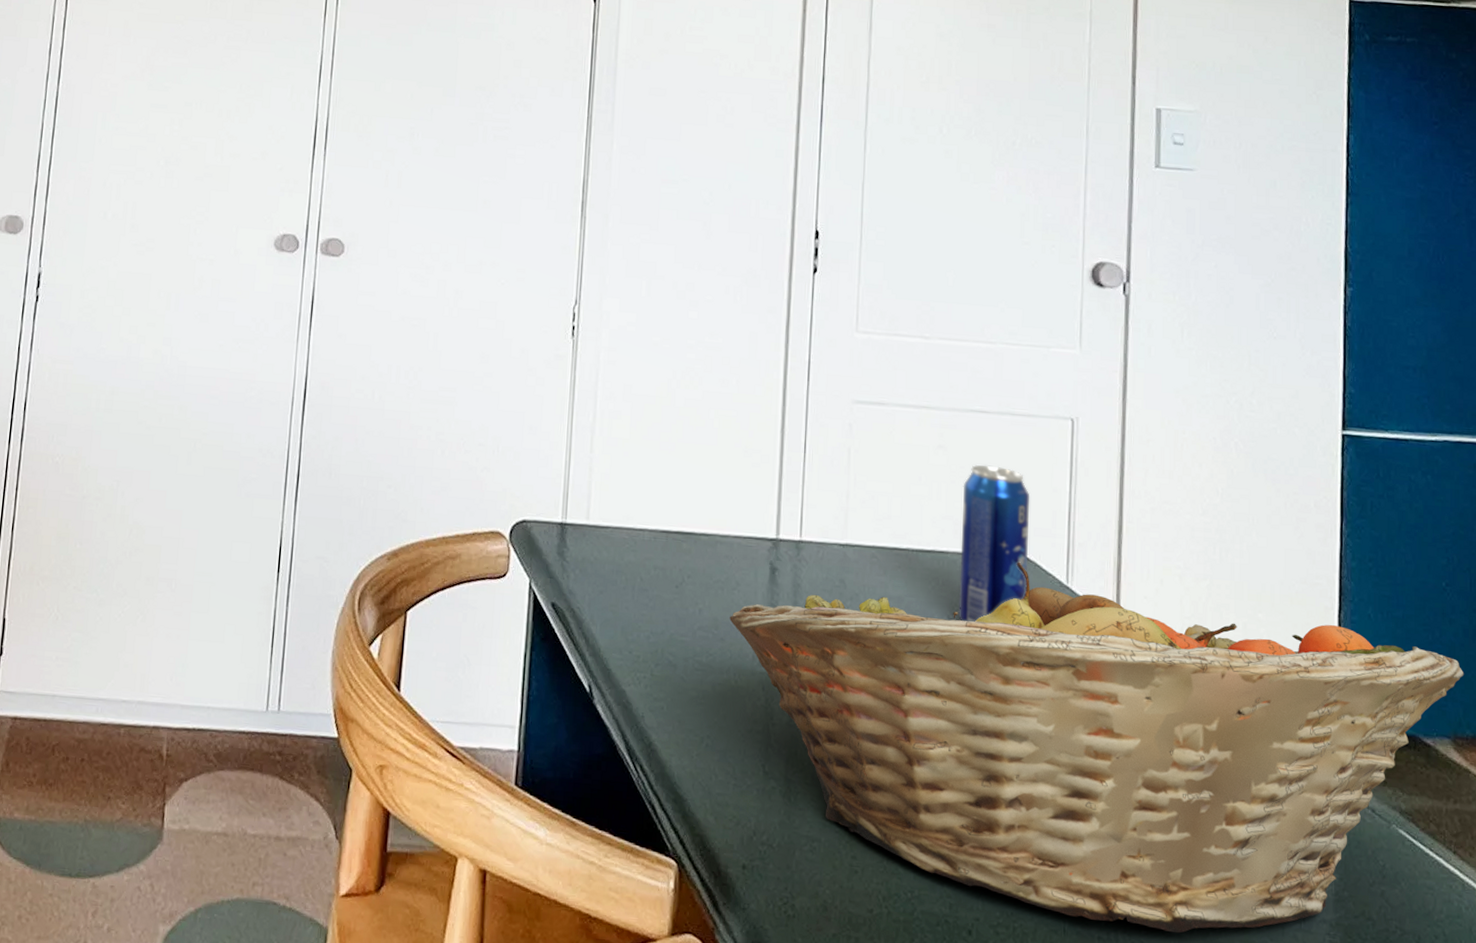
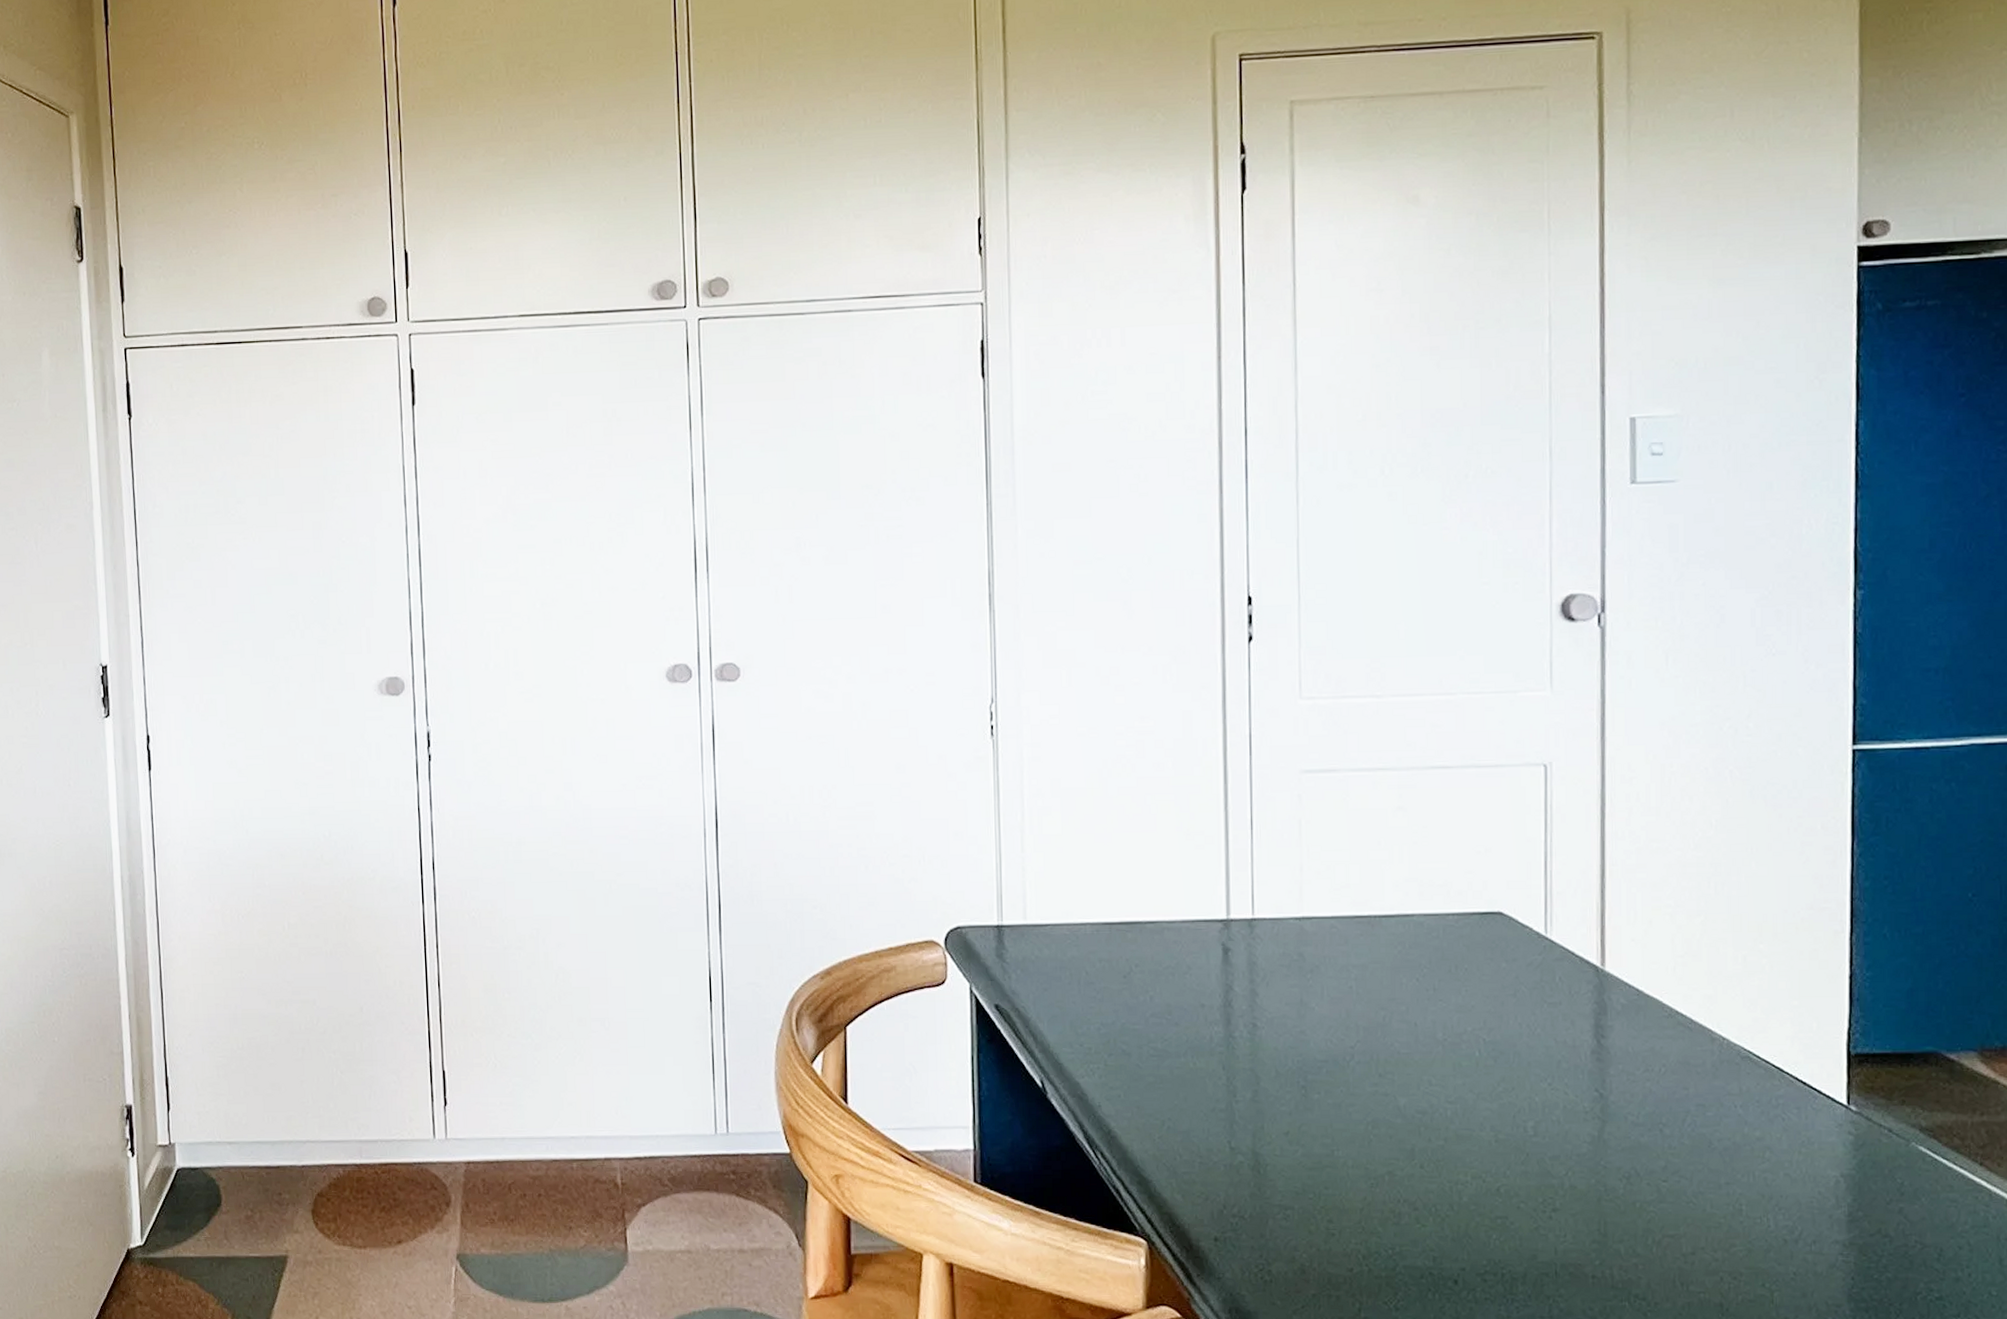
fruit basket: present [730,561,1464,934] -> none [1183,917,1993,1266]
beverage can: present [958,465,1030,622] -> none [1426,822,1502,983]

